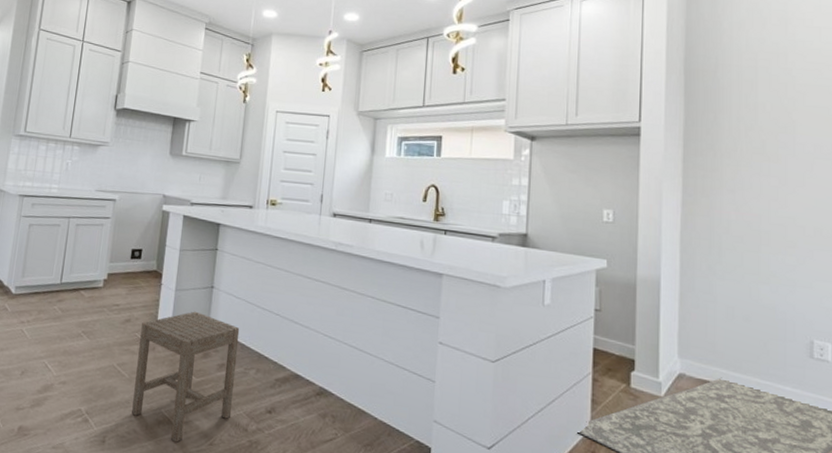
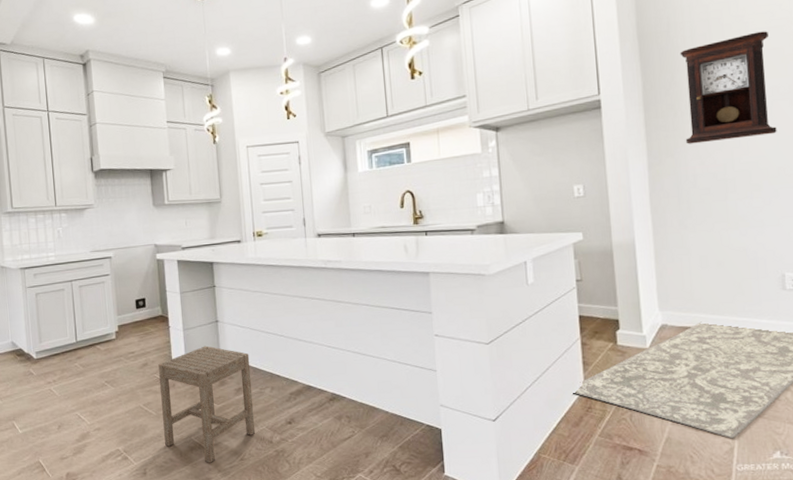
pendulum clock: none [722,87,816,193] -> present [680,31,777,144]

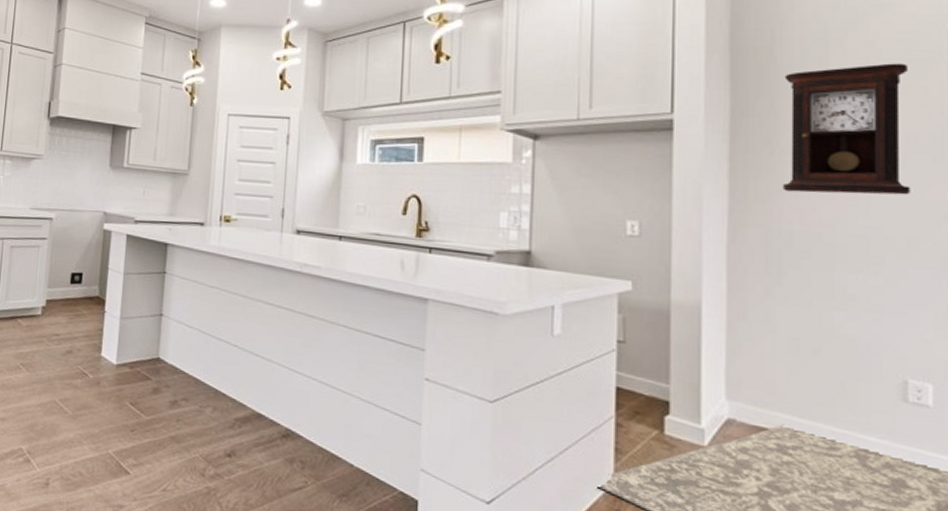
stool: present [158,345,256,463] -> none [76,341,193,487]

